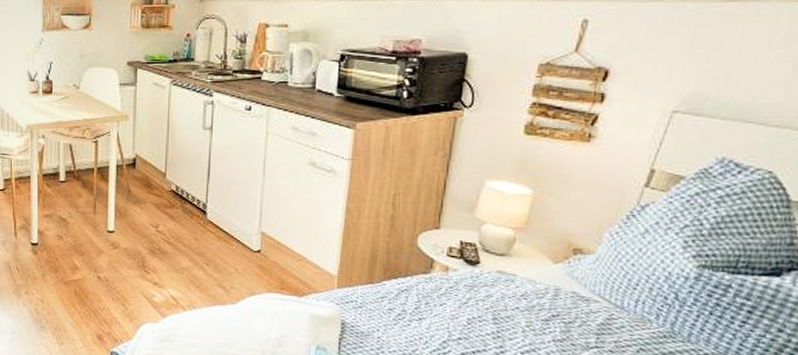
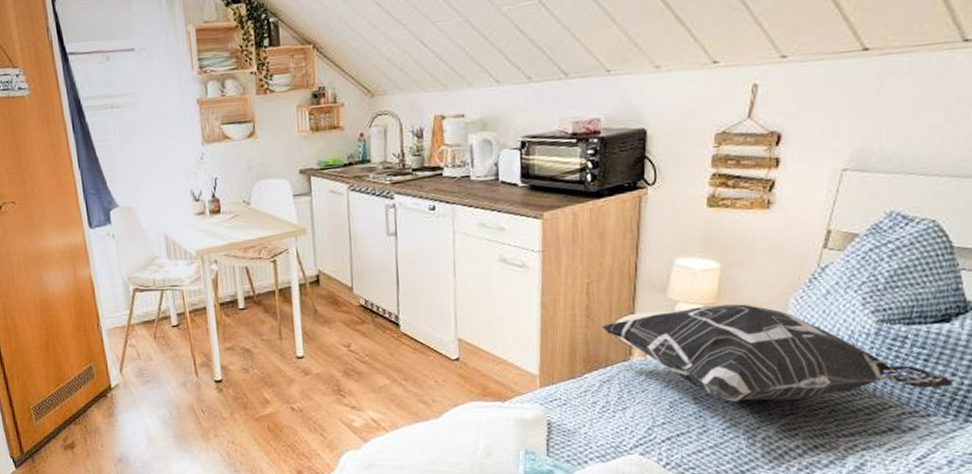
decorative pillow: none [404,230,779,343] -> present [601,304,953,403]

